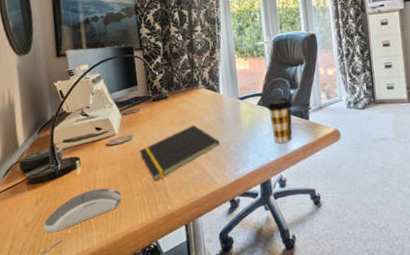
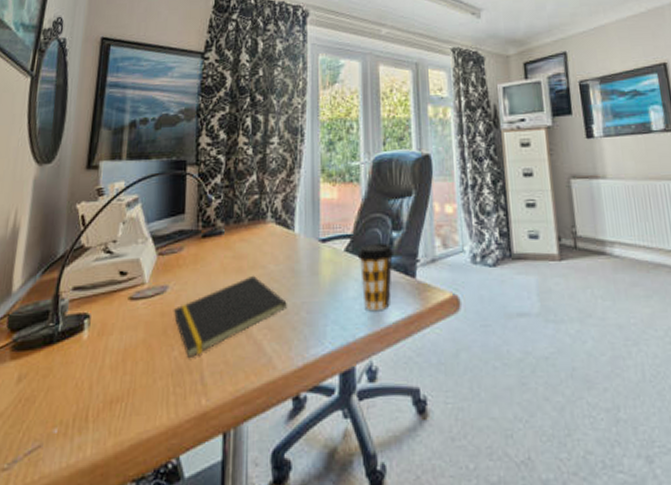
computer mouse: present [43,188,122,233] -> none [20,364,139,431]

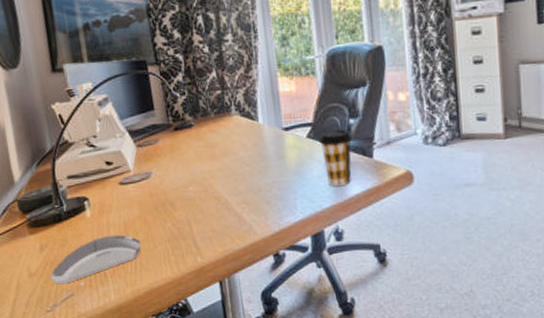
computer mouse: none [20,364,139,431] -> present [51,234,142,285]
notepad: present [173,275,287,358] -> none [160,160,260,228]

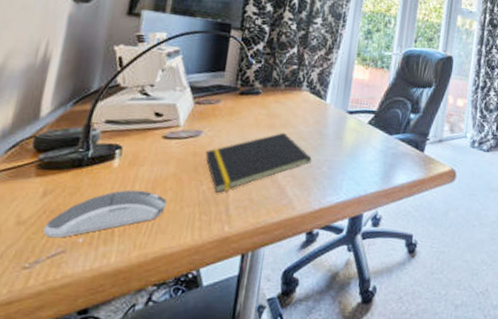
notepad: none [160,160,260,228] -> present [205,132,311,193]
coffee cup: present [318,129,353,187] -> none [378,120,410,174]

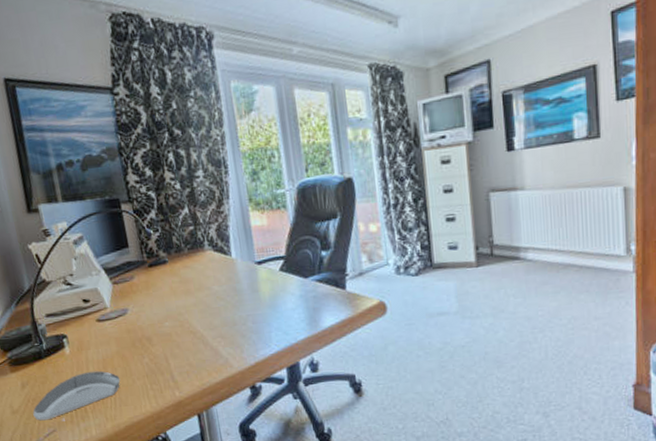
notepad: present [205,132,311,193] -> none [136,295,235,363]

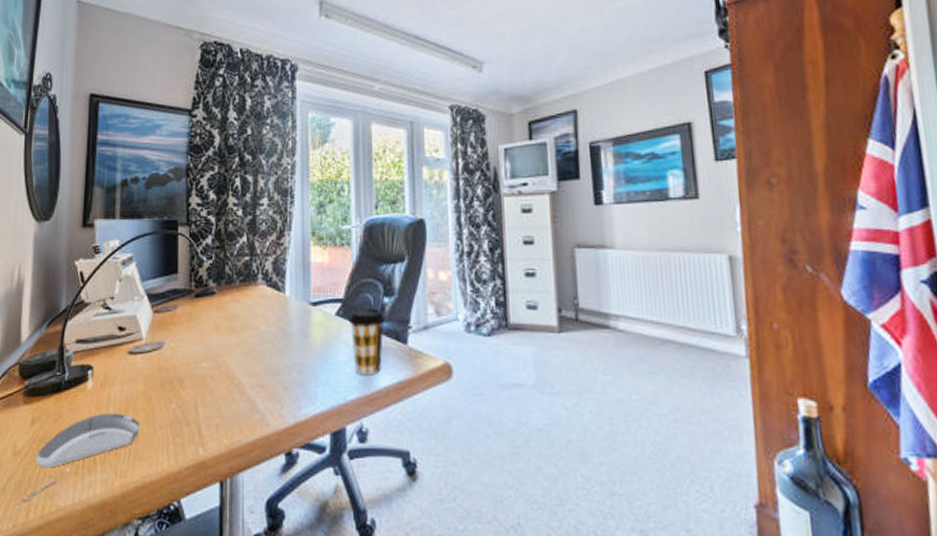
coffee cup: none [291,261,325,319] -> present [348,308,386,376]

